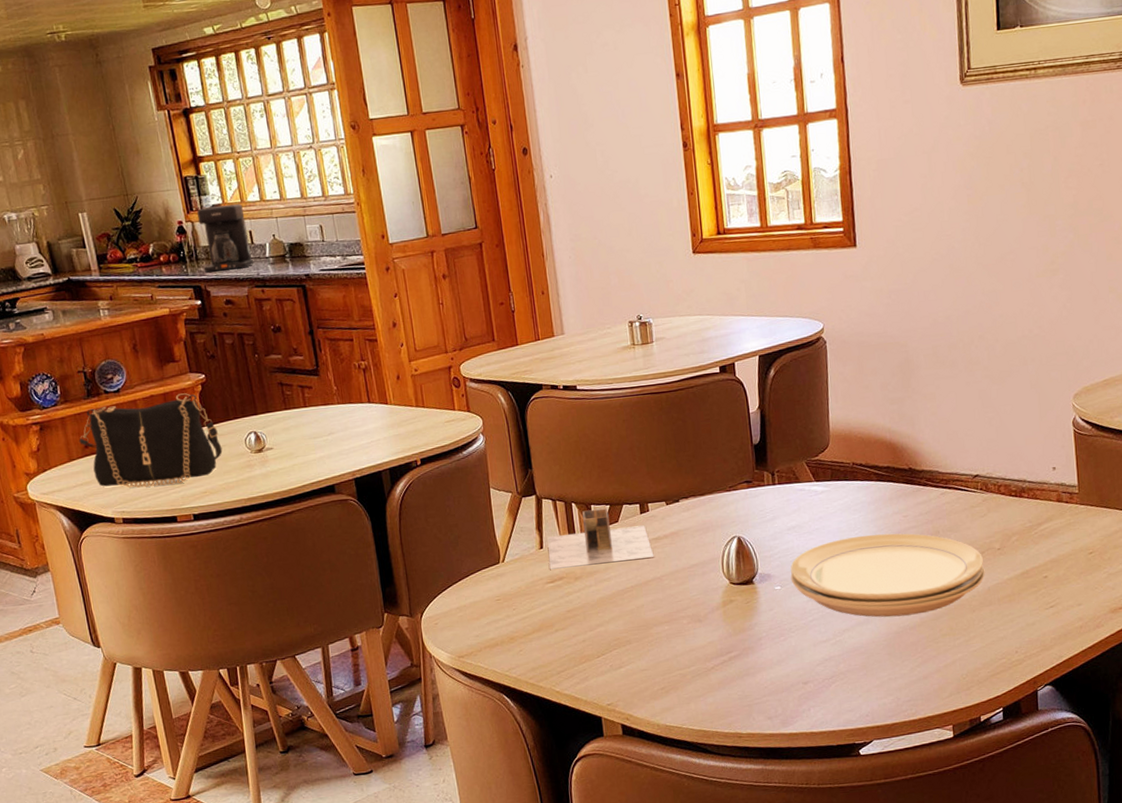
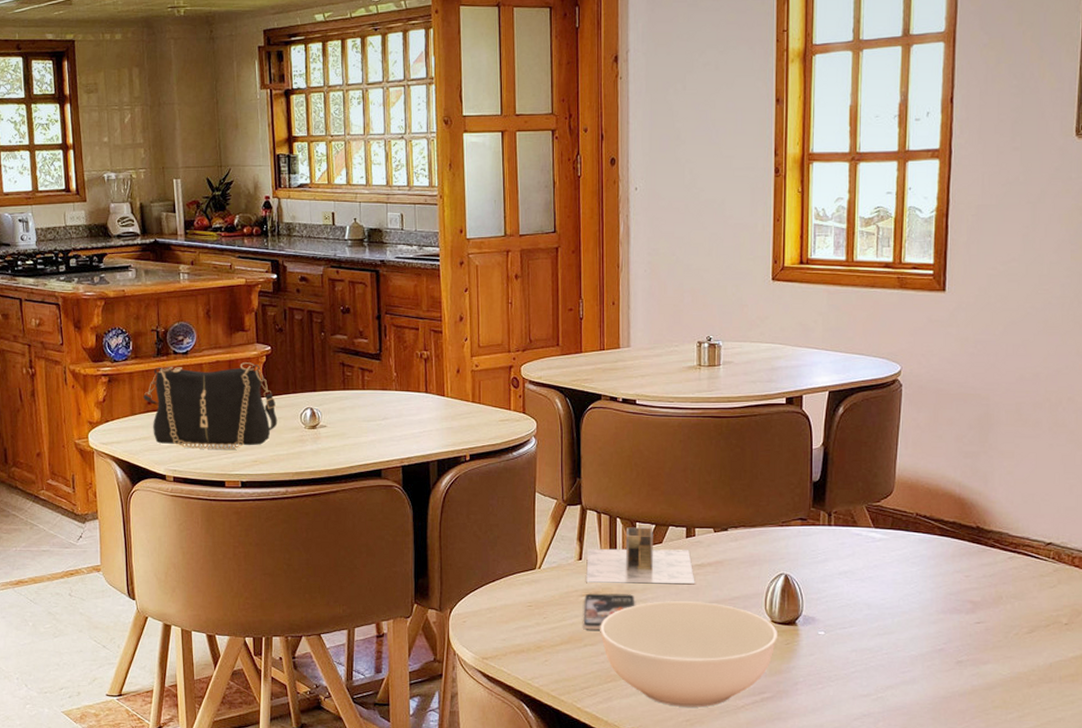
coffee maker: present [197,204,254,273] -> none [283,185,333,249]
smartphone: none [550,575,600,616] -> present [583,593,635,630]
bowl: none [568,573,738,677] -> present [600,601,778,708]
plate: present [790,533,985,617] -> none [836,590,1048,681]

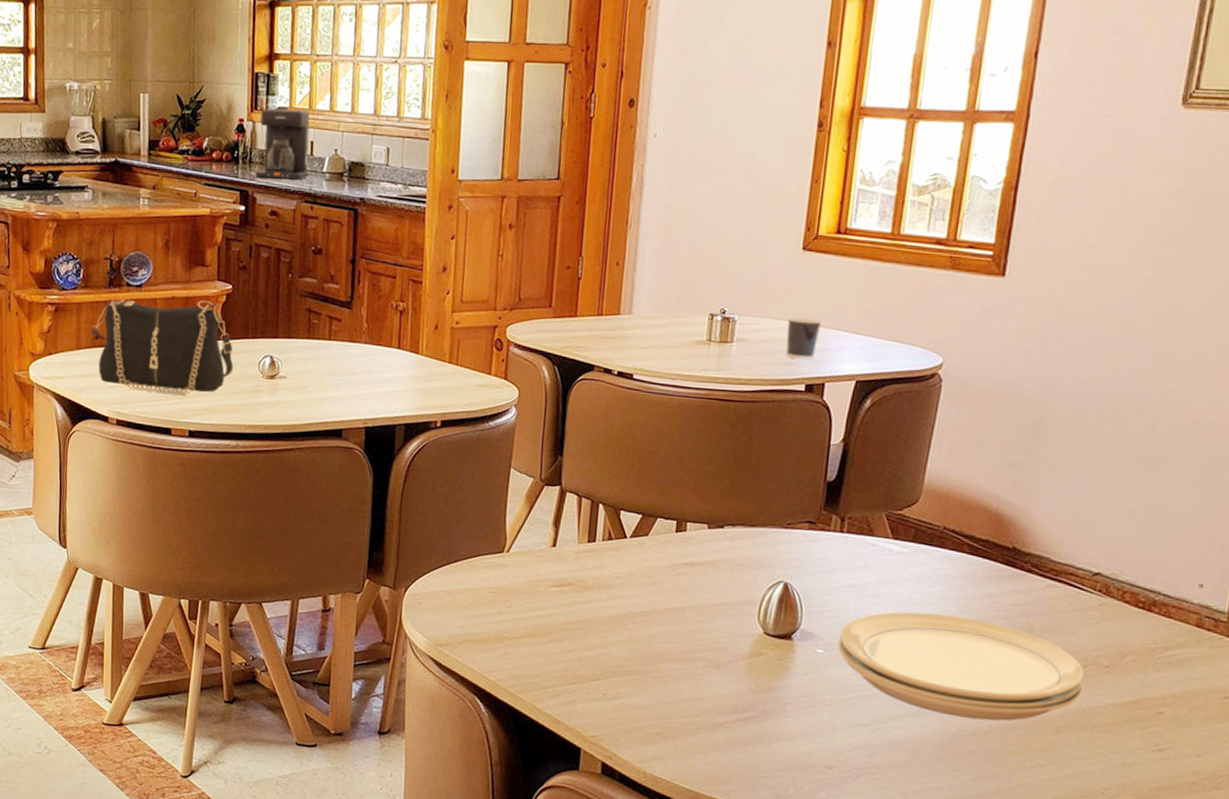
coffee maker: none [283,185,333,249] -> present [255,109,310,180]
smartphone: present [583,593,635,630] -> none [551,584,612,626]
napkin holder: present [586,524,695,584] -> none [558,512,682,584]
bowl: present [600,601,778,708] -> none [569,600,771,721]
mug: none [765,340,794,375] -> present [785,317,821,359]
plate: none [836,590,1048,681] -> present [837,611,1084,721]

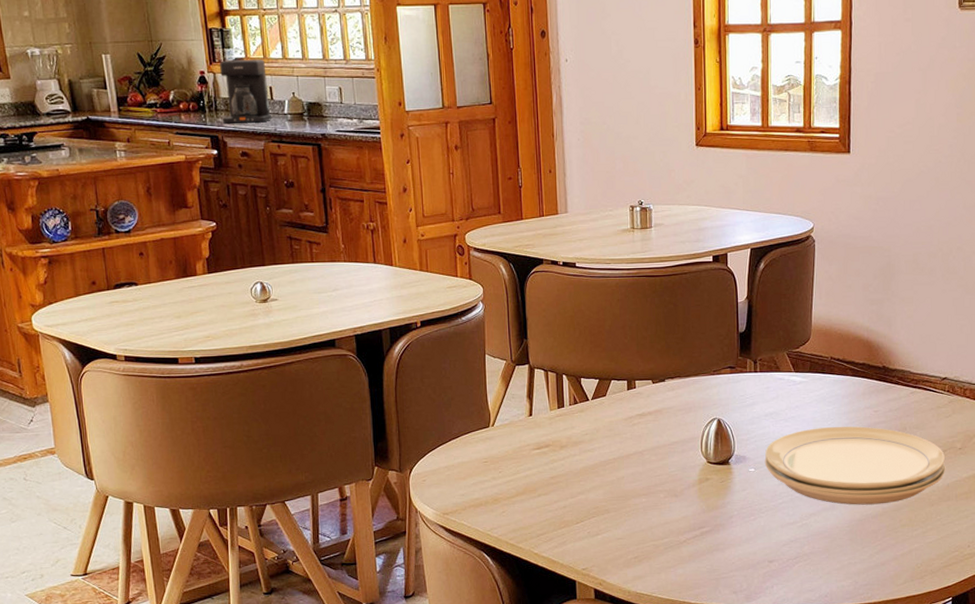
handbag: present [90,299,234,396] -> none [87,239,228,328]
mug: present [785,317,821,359] -> none [692,202,718,236]

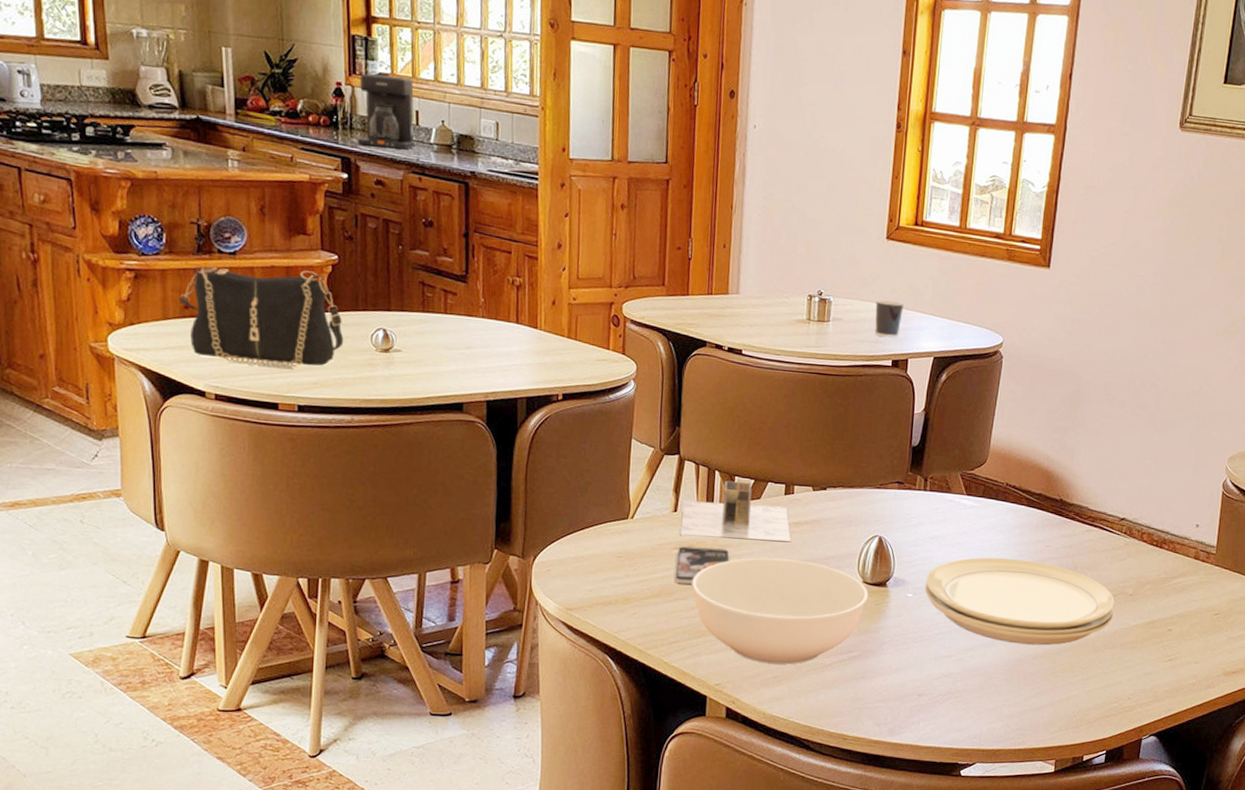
handbag: none [87,239,228,328] -> present [179,266,344,370]
napkin holder: none [536,379,638,437] -> present [680,478,791,541]
smartphone: none [536,445,584,481] -> present [675,546,730,585]
bowl: none [552,448,714,546] -> present [692,557,869,665]
mug: none [692,202,718,236] -> present [875,300,904,338]

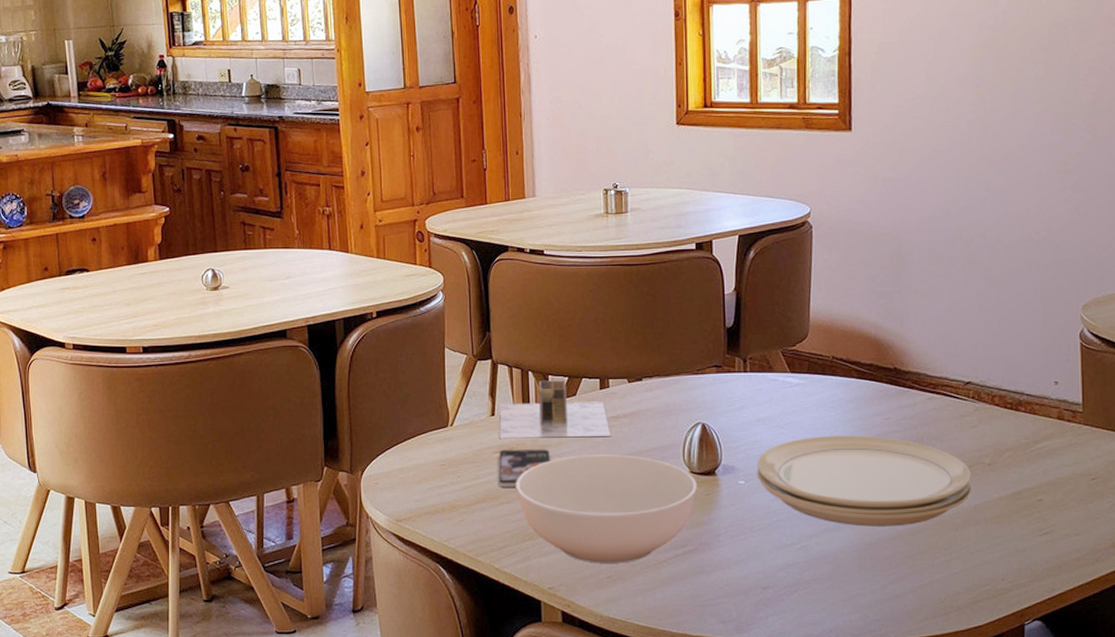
handbag: present [179,266,344,370] -> none [39,224,179,316]
coffee maker: present [357,73,416,150] -> none [179,42,230,108]
mug: present [875,300,904,338] -> none [672,184,702,221]

